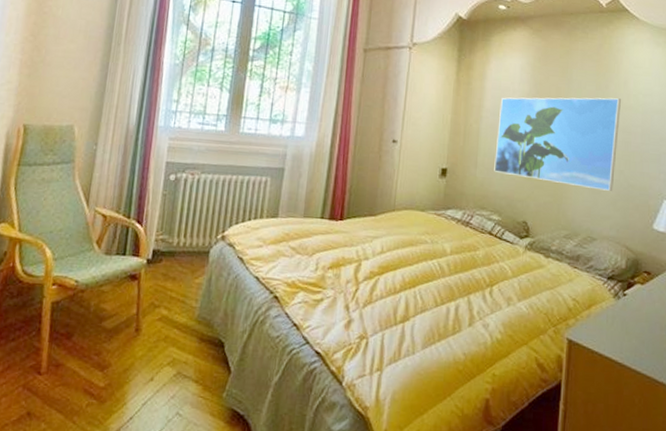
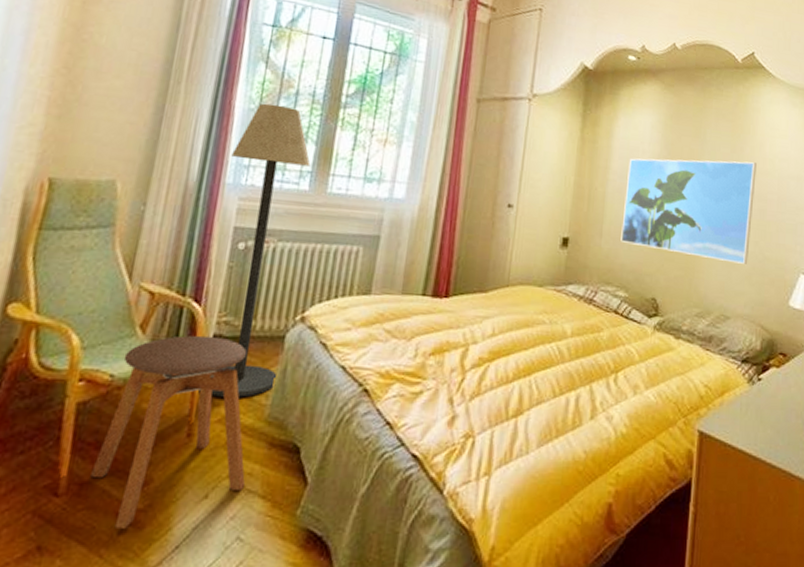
stool: none [64,250,182,402] -> present [90,335,248,528]
floor lamp: none [152,59,226,301] -> present [210,103,311,398]

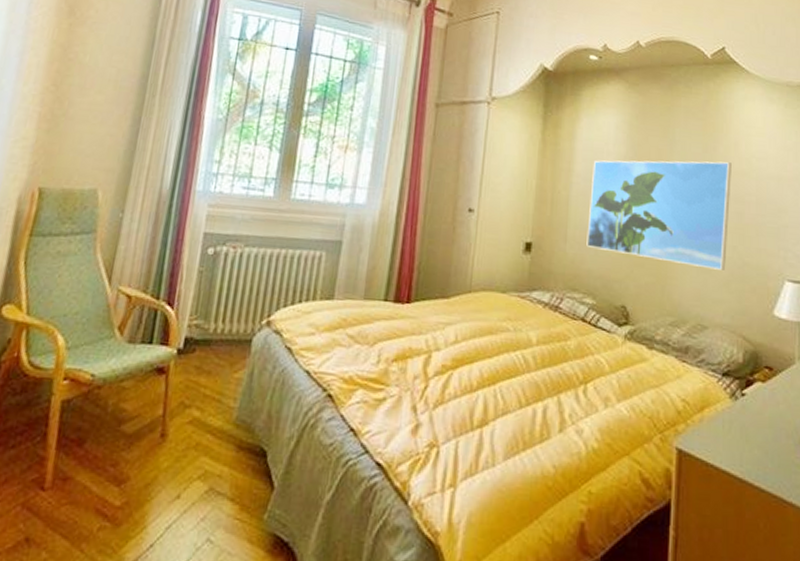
stool: present [90,335,248,528] -> none [73,337,217,525]
floor lamp: present [210,103,311,398] -> none [182,113,275,400]

